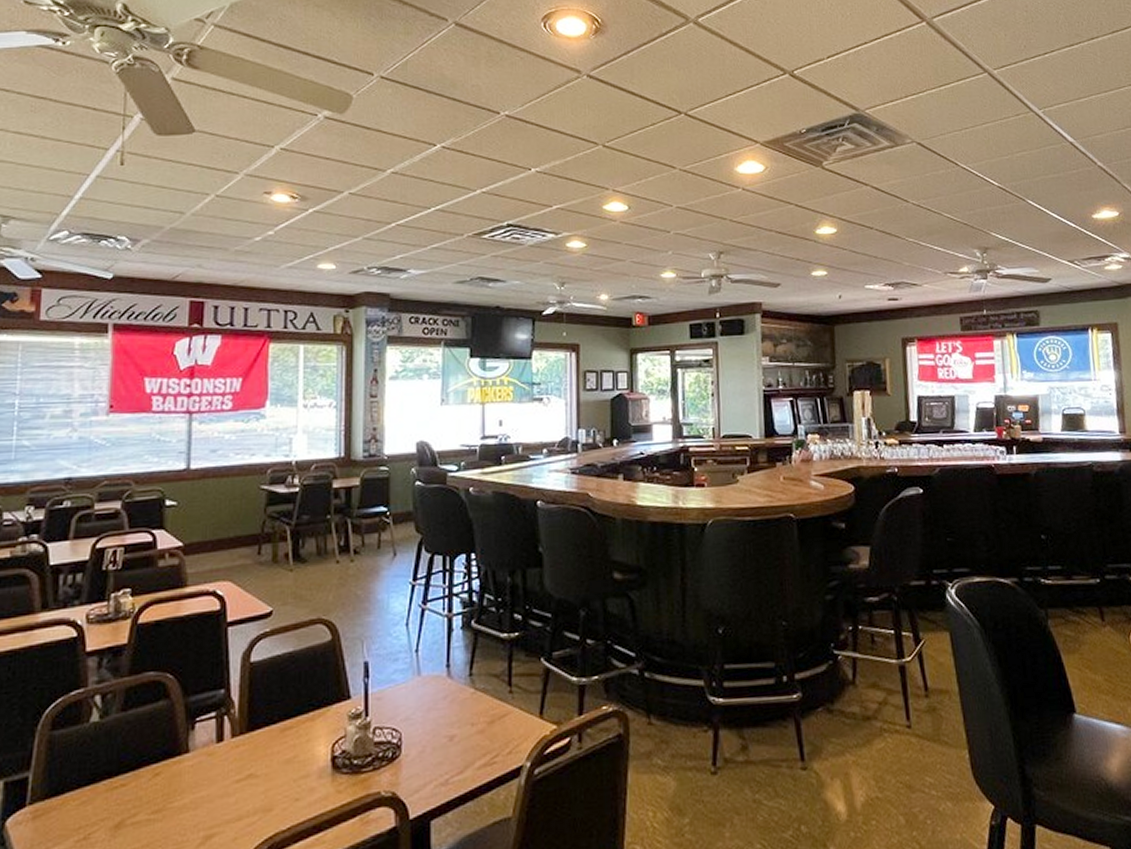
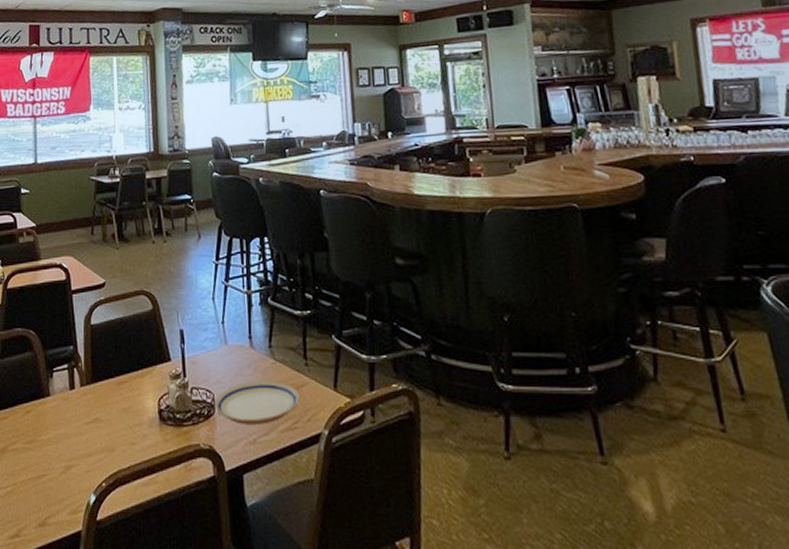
plate: none [400,713,501,765] -> present [214,381,300,424]

